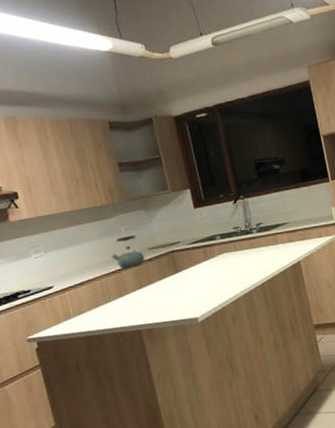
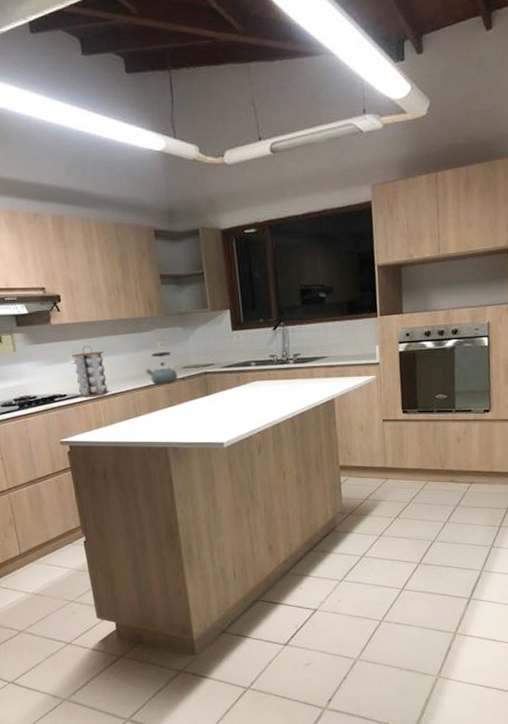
spice rack: none [33,238,76,292] -> present [71,345,109,398]

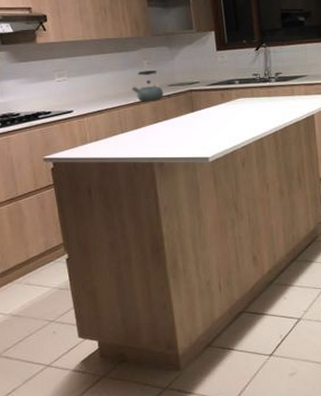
spice rack: present [71,345,109,398] -> none [57,63,95,115]

